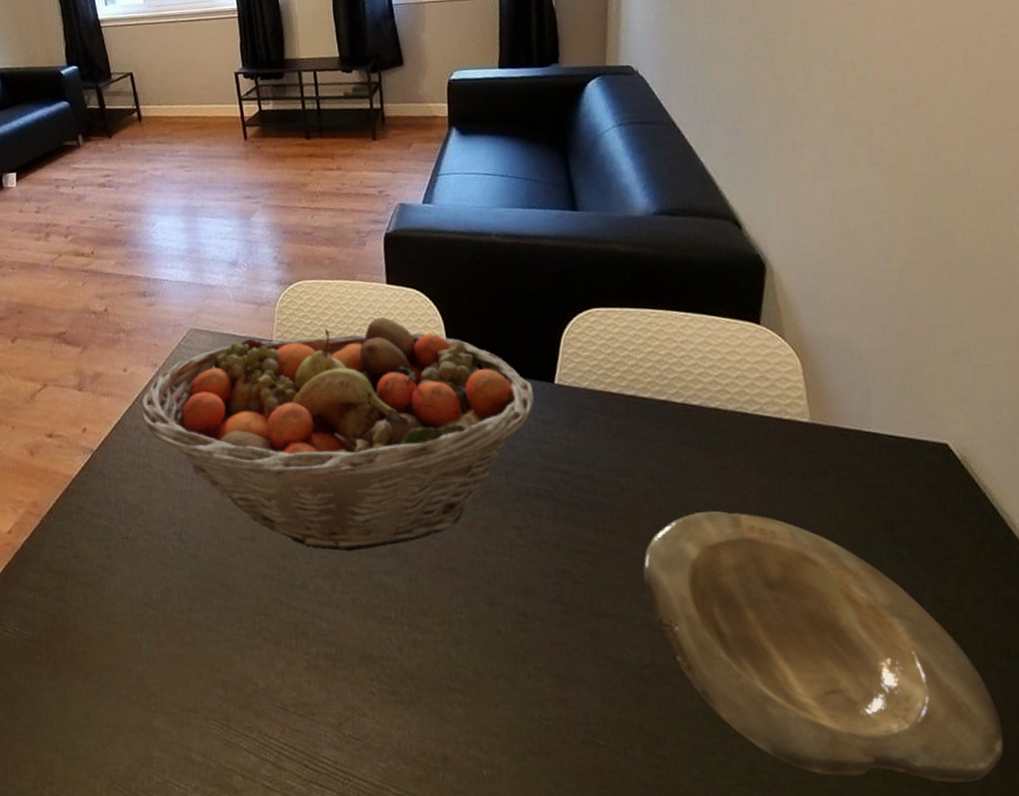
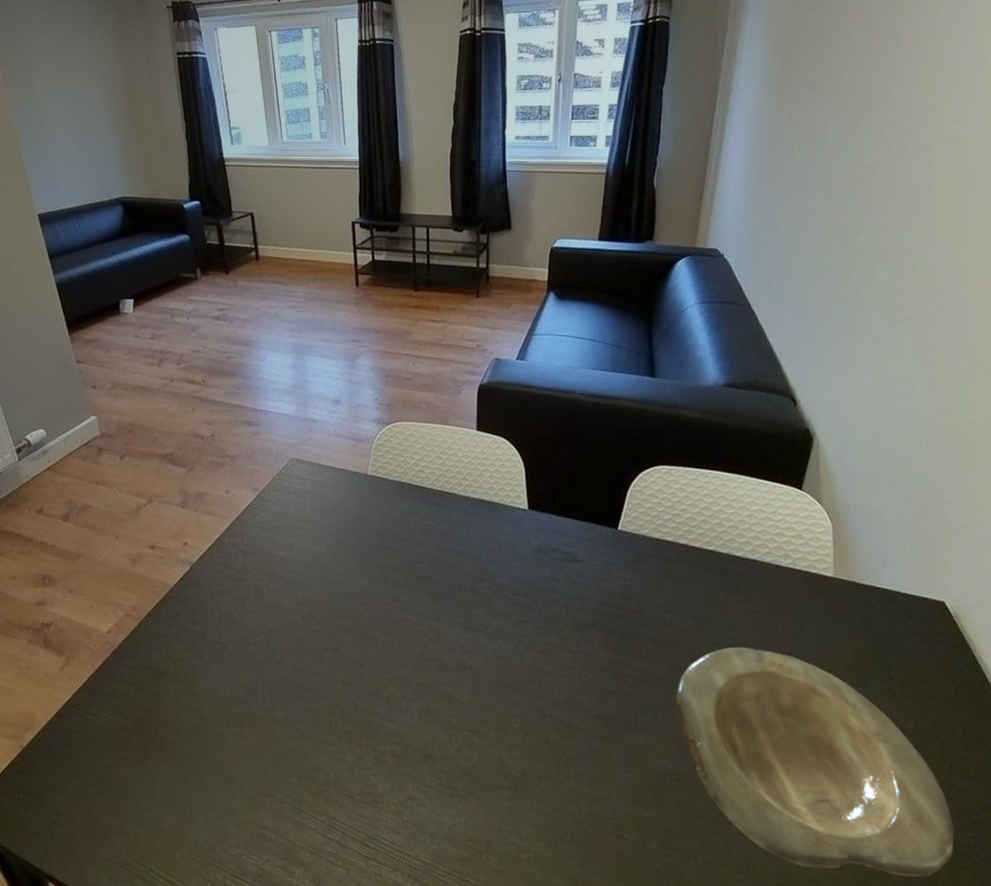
fruit basket: present [141,317,535,552] -> none [240,461,599,665]

